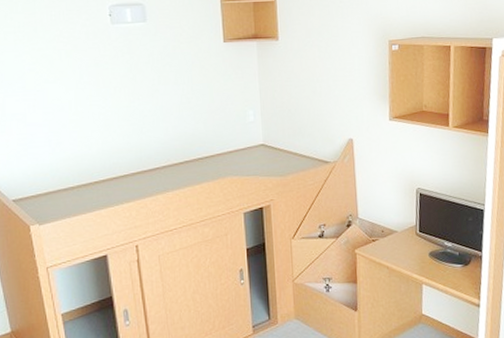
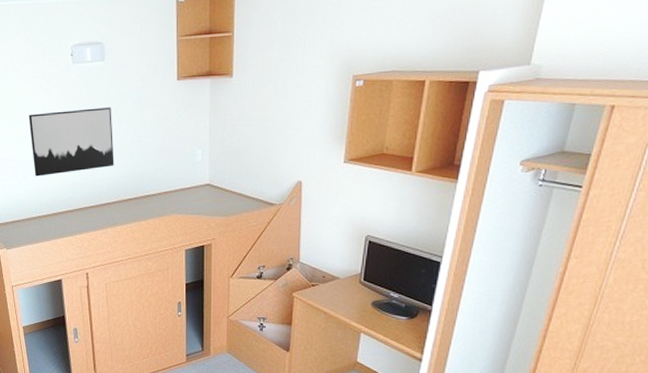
wall art: none [62,68,162,142] -> present [28,107,114,177]

